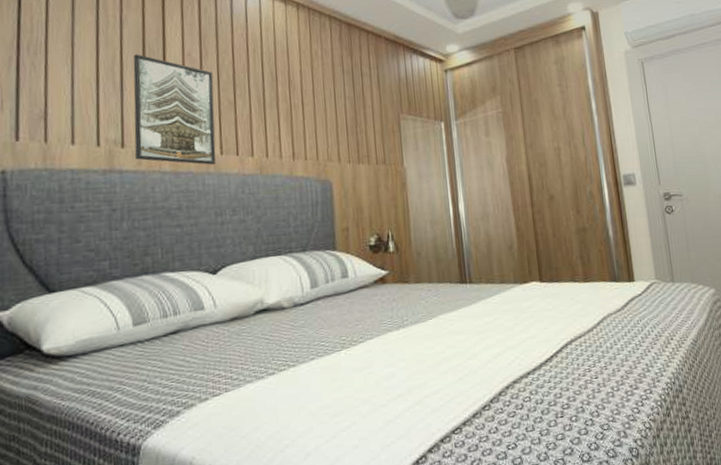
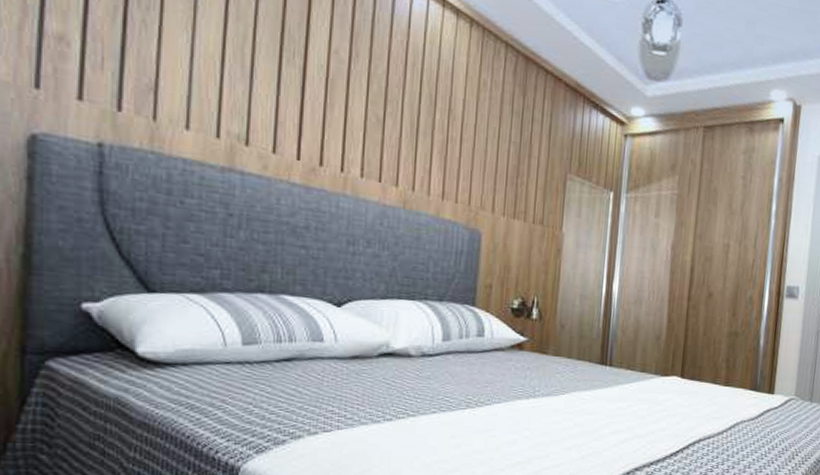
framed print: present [133,54,216,165] -> none [261,37,363,187]

